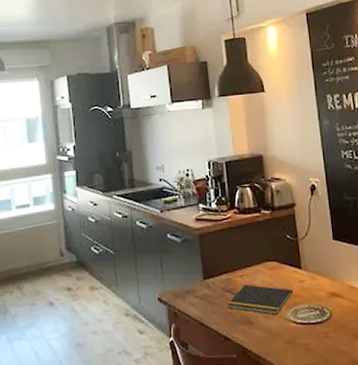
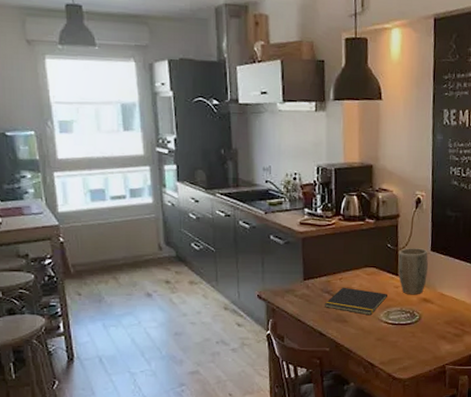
plant pot: none [299,237,333,290] -> present [398,248,428,295]

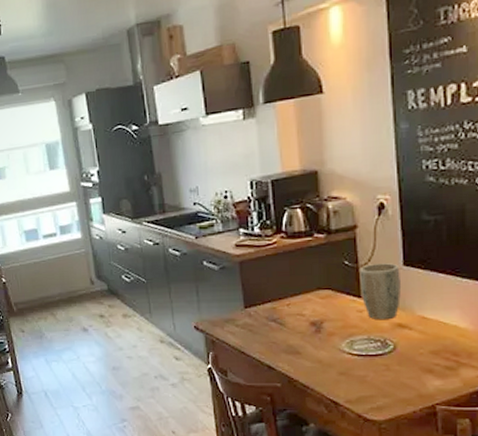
notepad: present [324,287,387,316] -> none [270,314,349,346]

